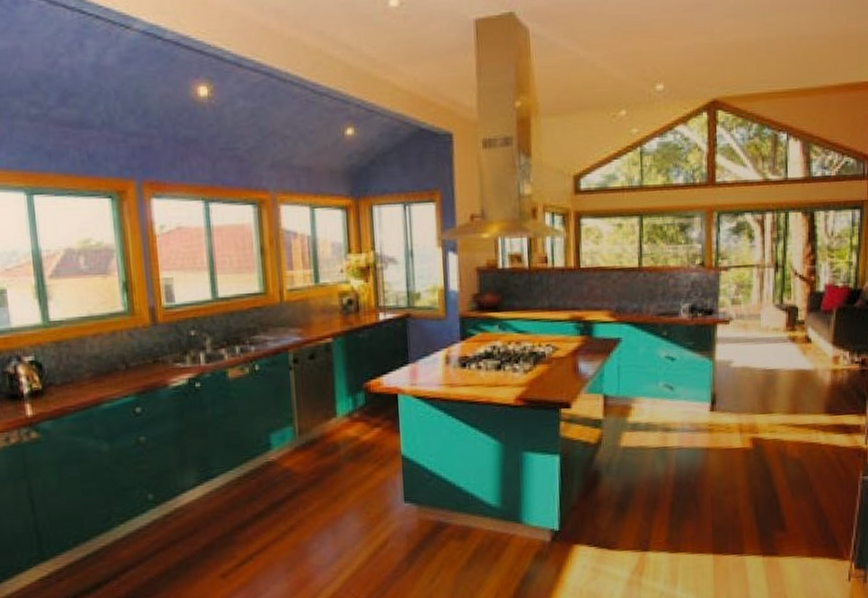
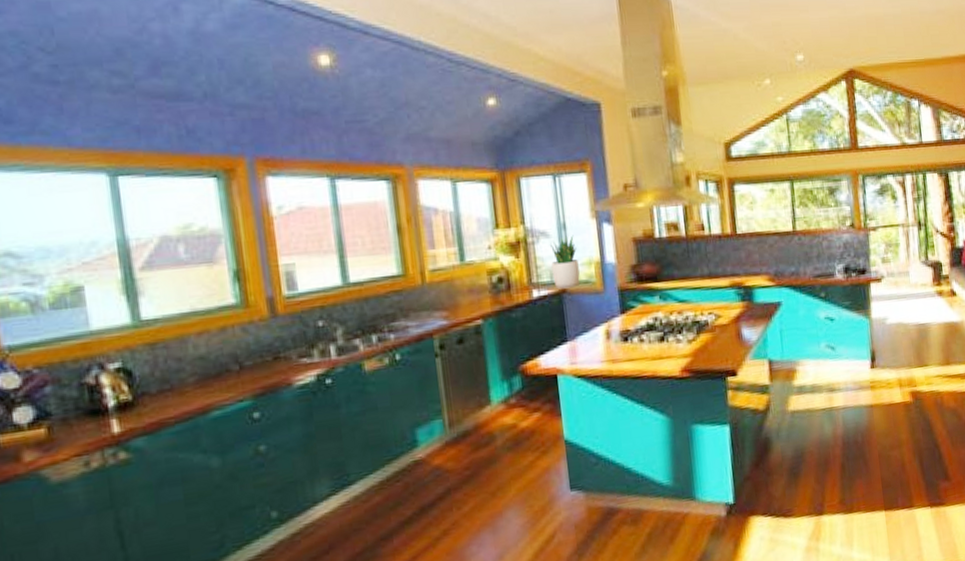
planter: none [398,262,424,314] -> present [550,235,581,289]

